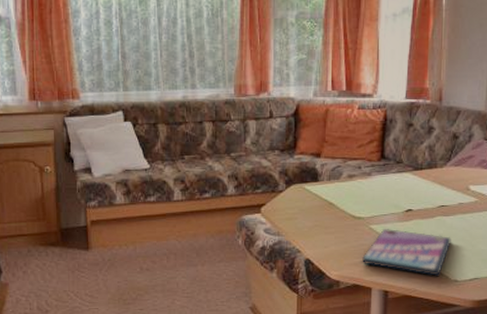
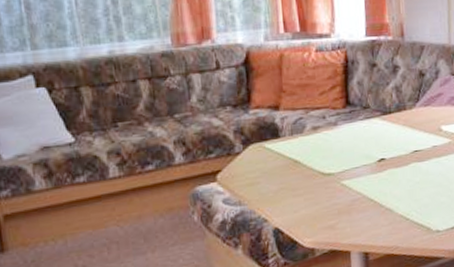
video game case: present [361,229,451,276] -> none [336,182,429,229]

